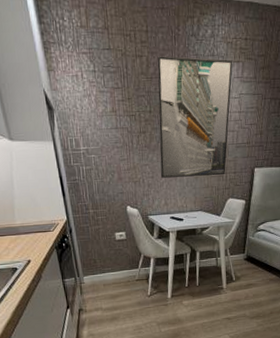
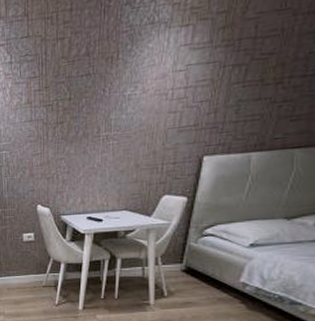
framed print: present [157,56,233,178] -> none [78,24,180,173]

